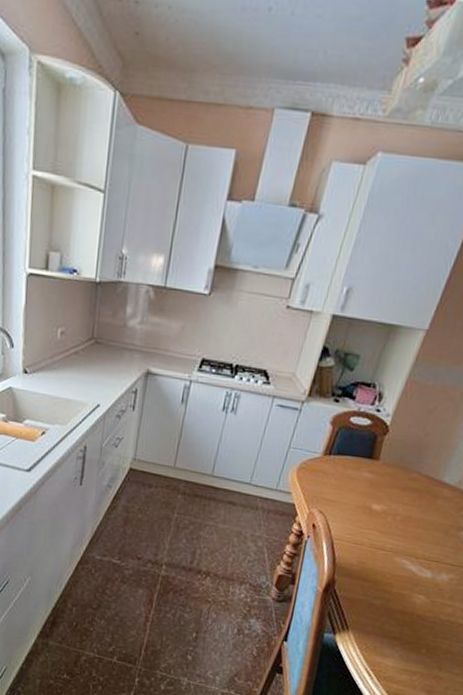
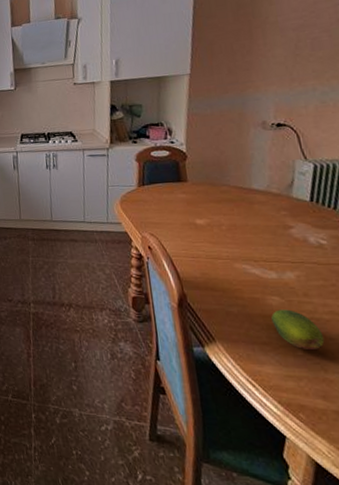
fruit: none [409,608,452,650] -> present [271,309,325,349]

